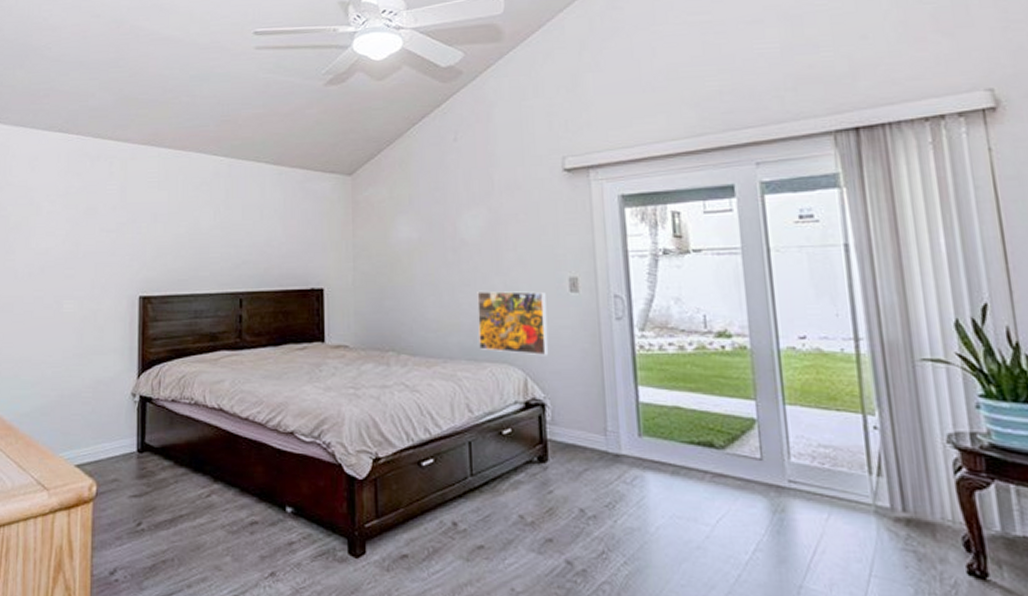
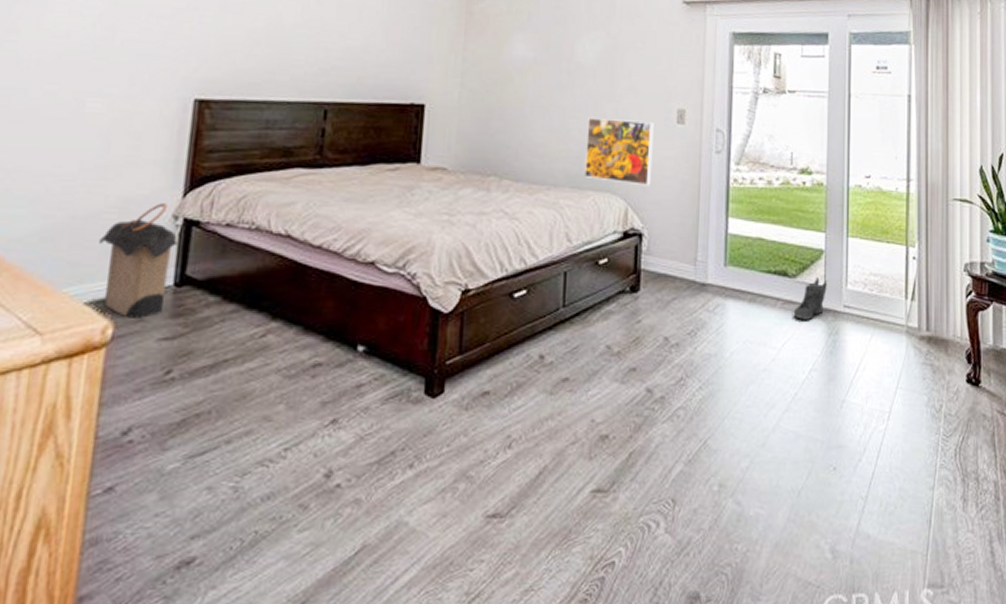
laundry hamper: none [81,382,138,479] -> present [99,202,179,318]
sneaker: none [725,449,765,495] -> present [793,277,827,320]

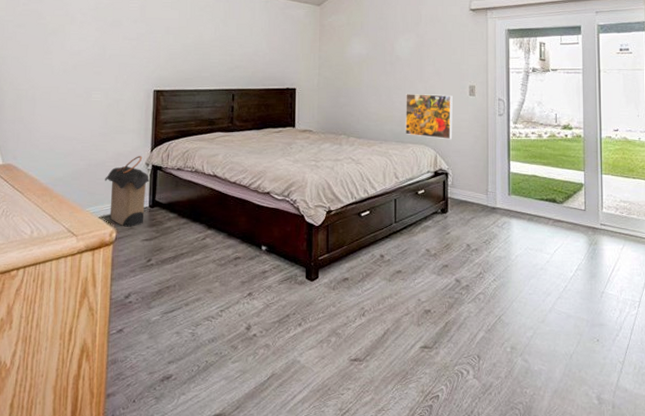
sneaker: present [793,277,827,320] -> none [561,203,587,234]

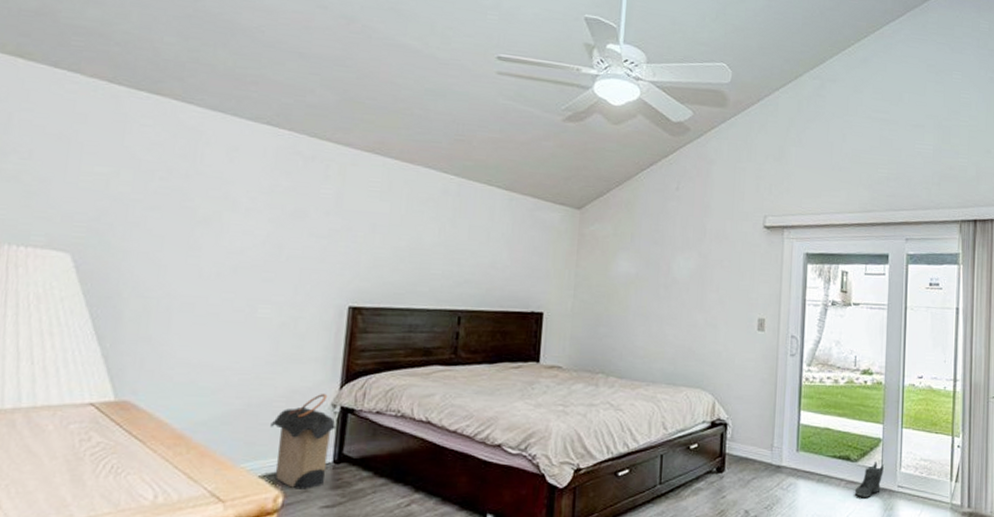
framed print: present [405,94,453,140] -> none [678,325,738,384]
sneaker: none [561,203,587,234] -> present [854,462,884,497]

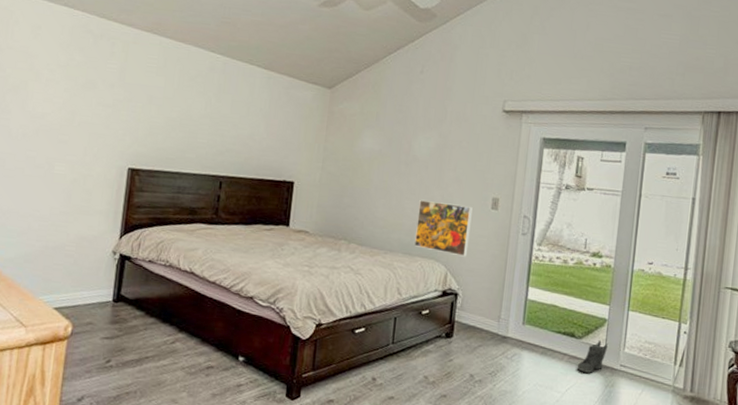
laundry hamper: present [270,393,337,489] -> none [63,241,116,322]
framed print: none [678,325,738,384] -> present [414,200,473,257]

